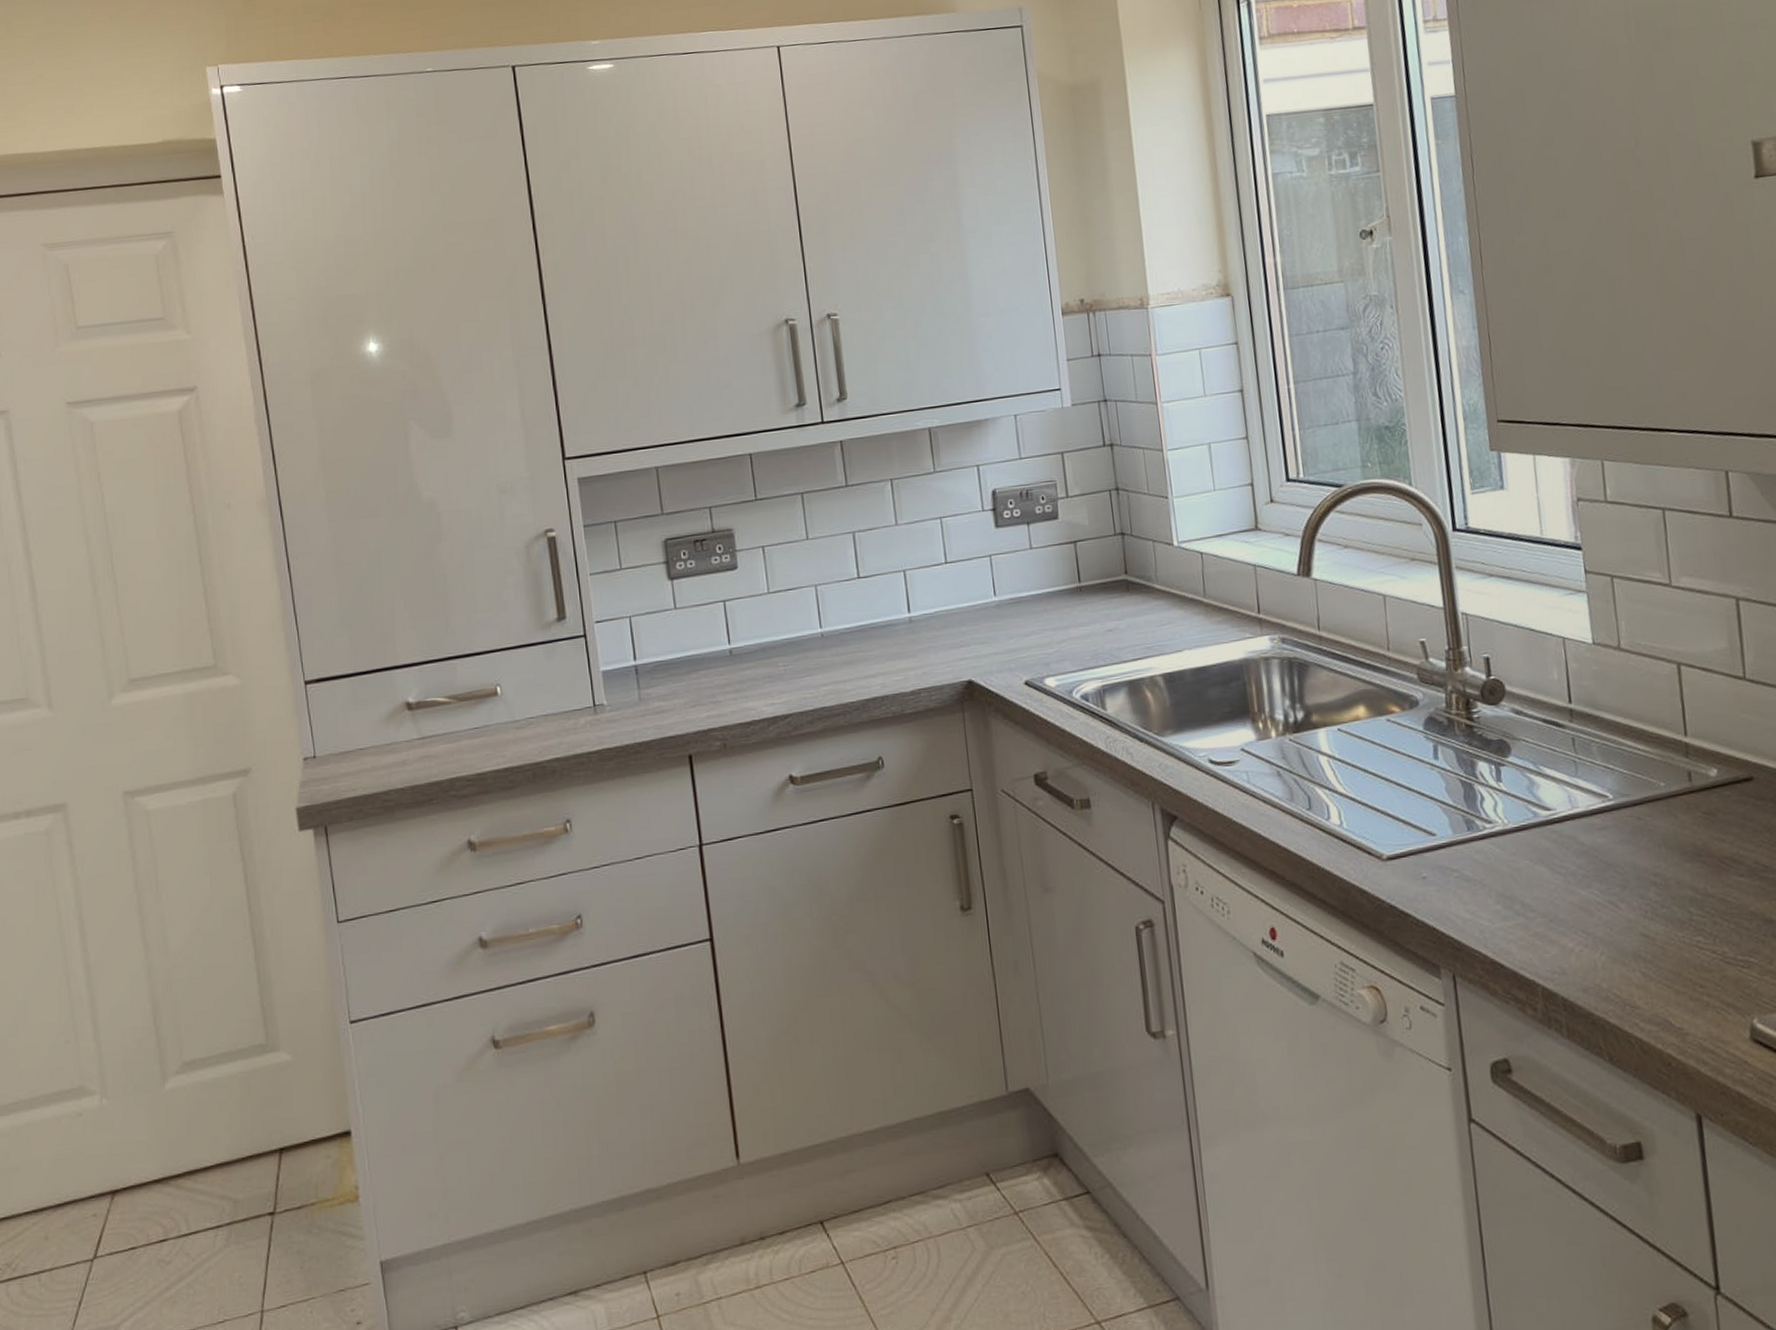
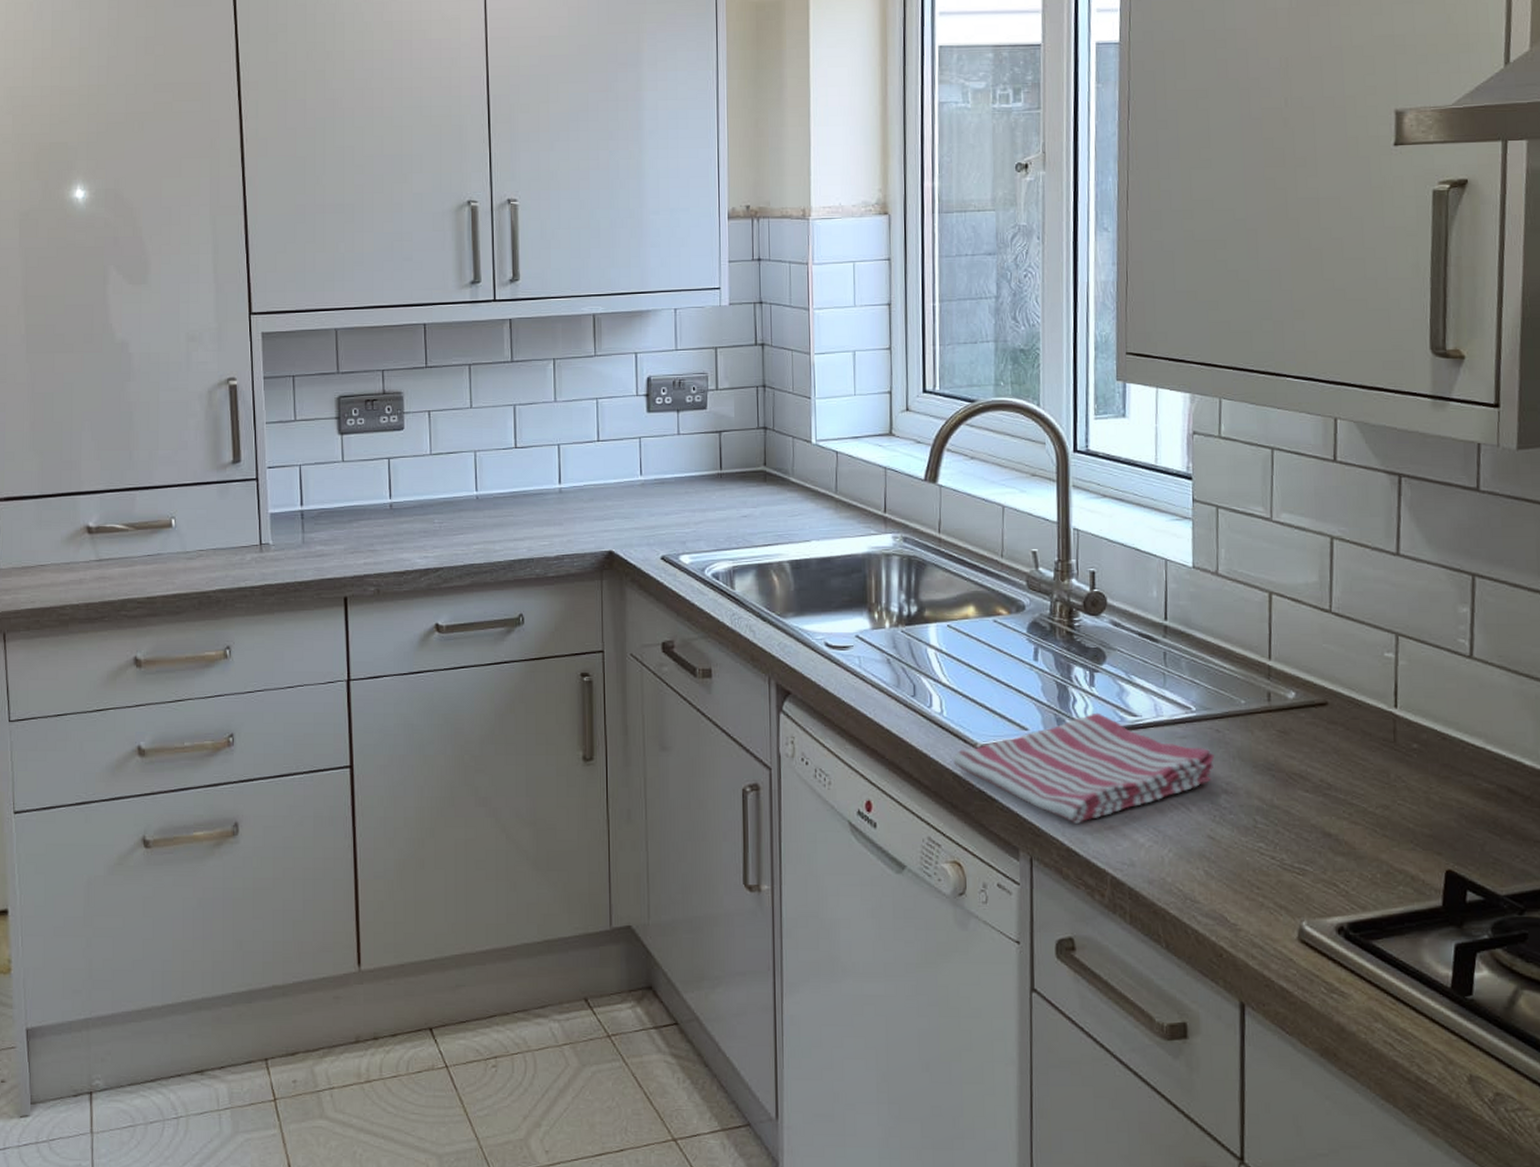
dish towel: none [1358,810,1639,934] -> present [953,712,1214,825]

